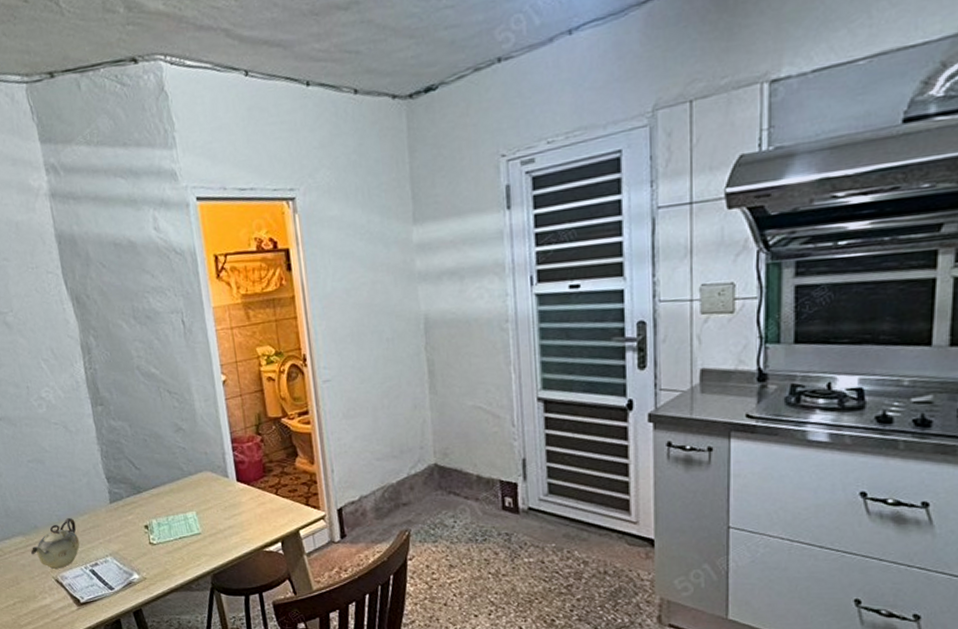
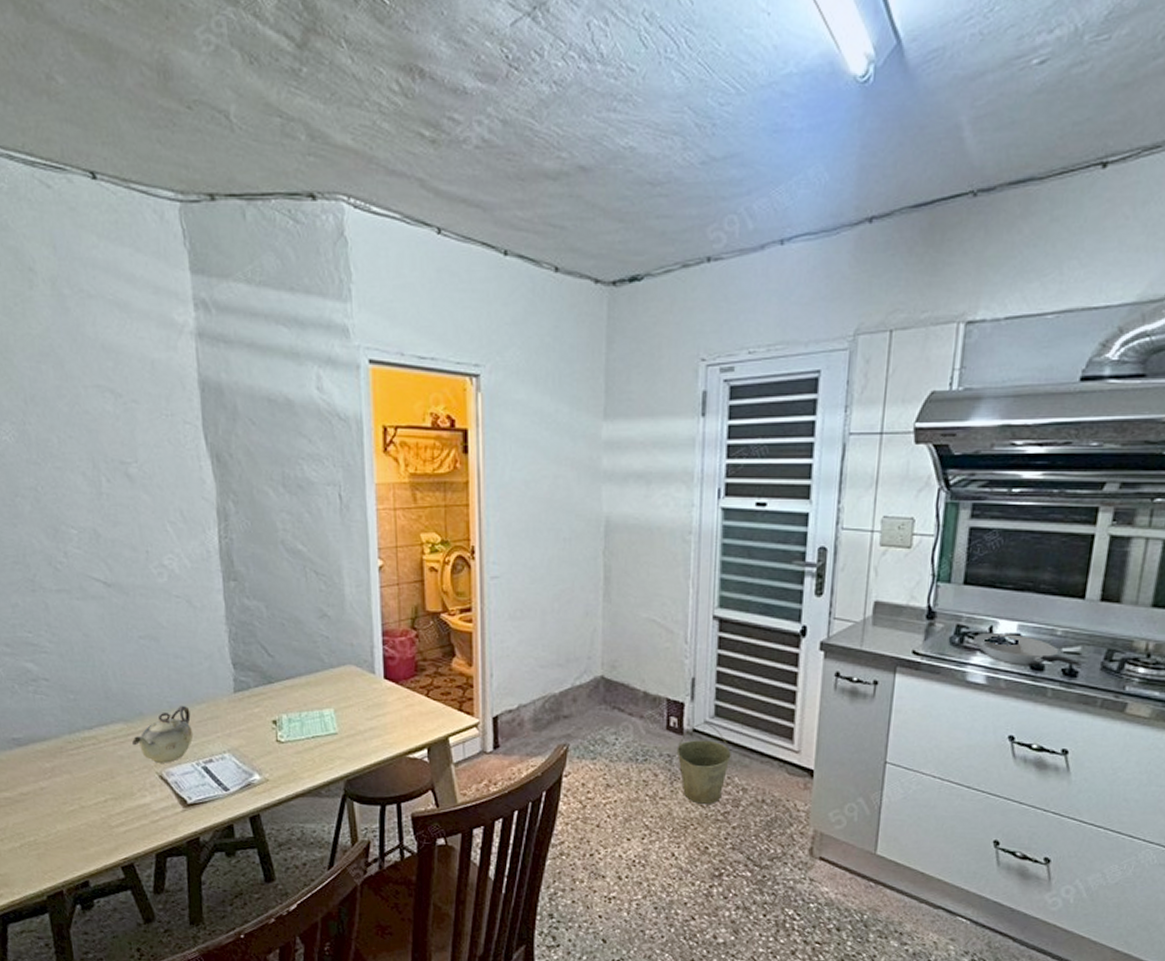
bucket: none [514,499,569,579] -> present [676,721,731,804]
wok: none [811,388,935,421] -> present [973,632,1082,666]

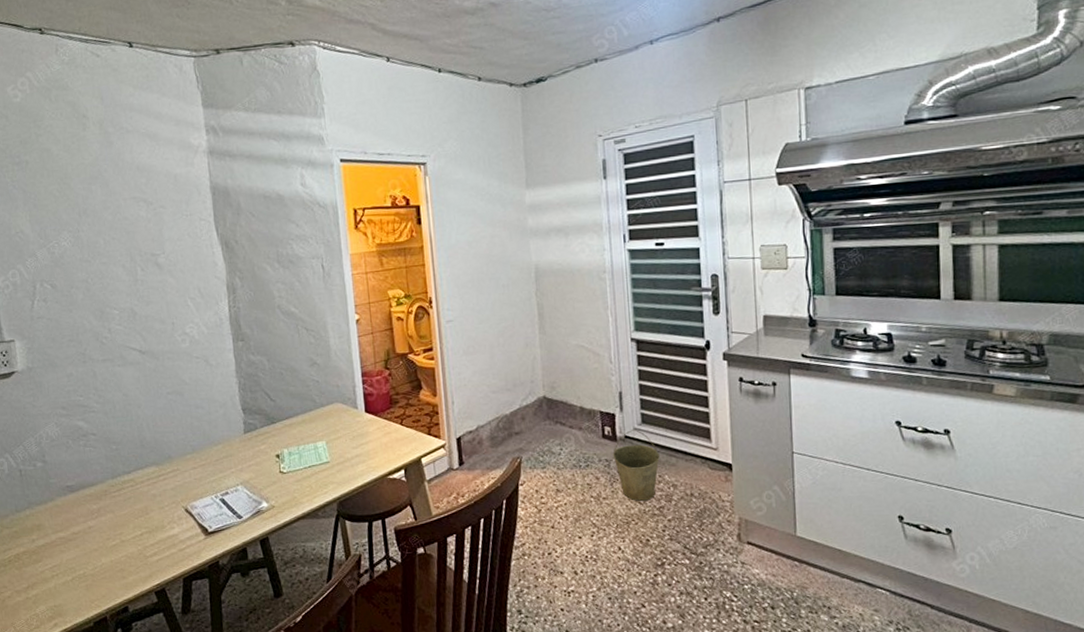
teapot: present [132,706,194,763] -> none [163,448,212,498]
wok: present [973,632,1082,666] -> none [852,333,948,360]

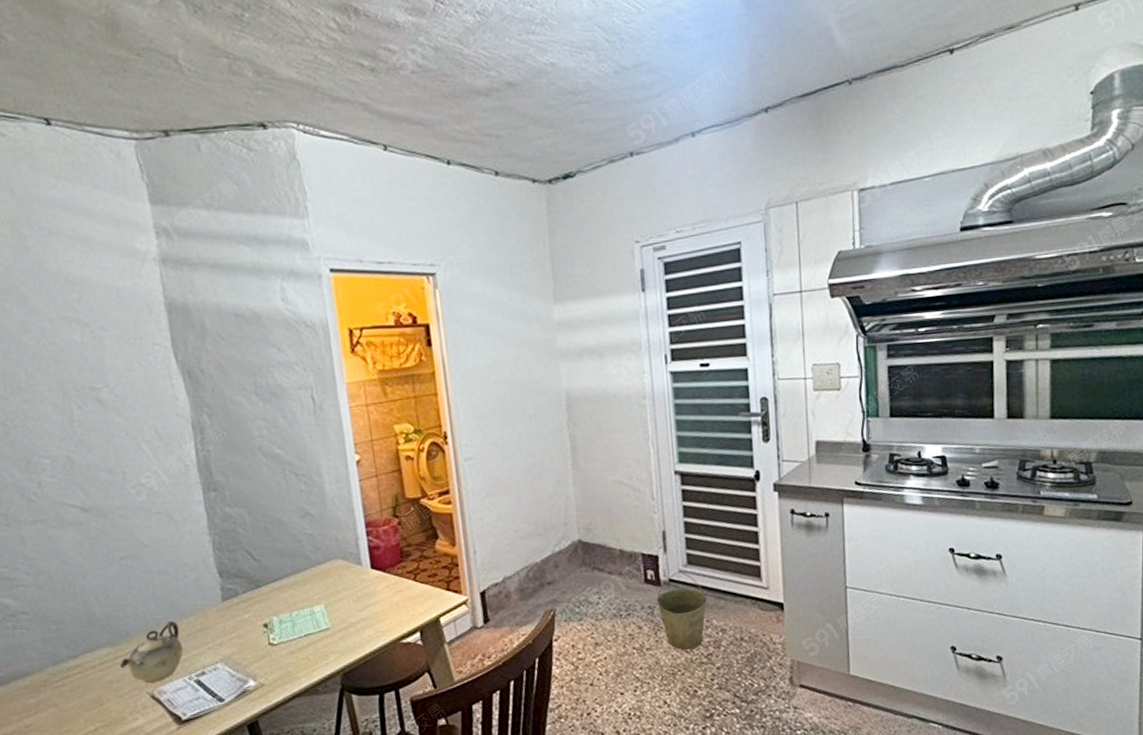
teapot: none [163,448,212,498] -> present [120,621,184,683]

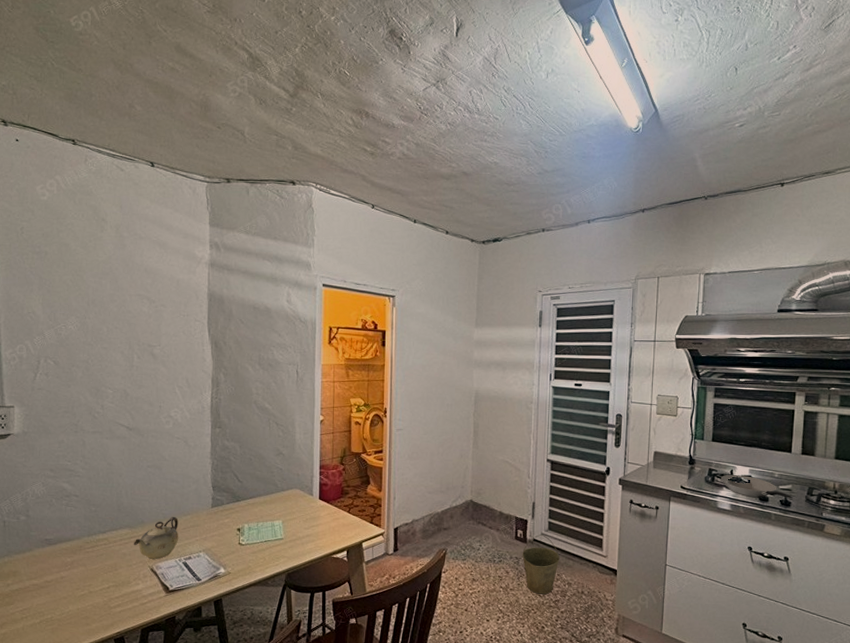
wok: none [906,456,1000,485] -> present [721,474,793,498]

